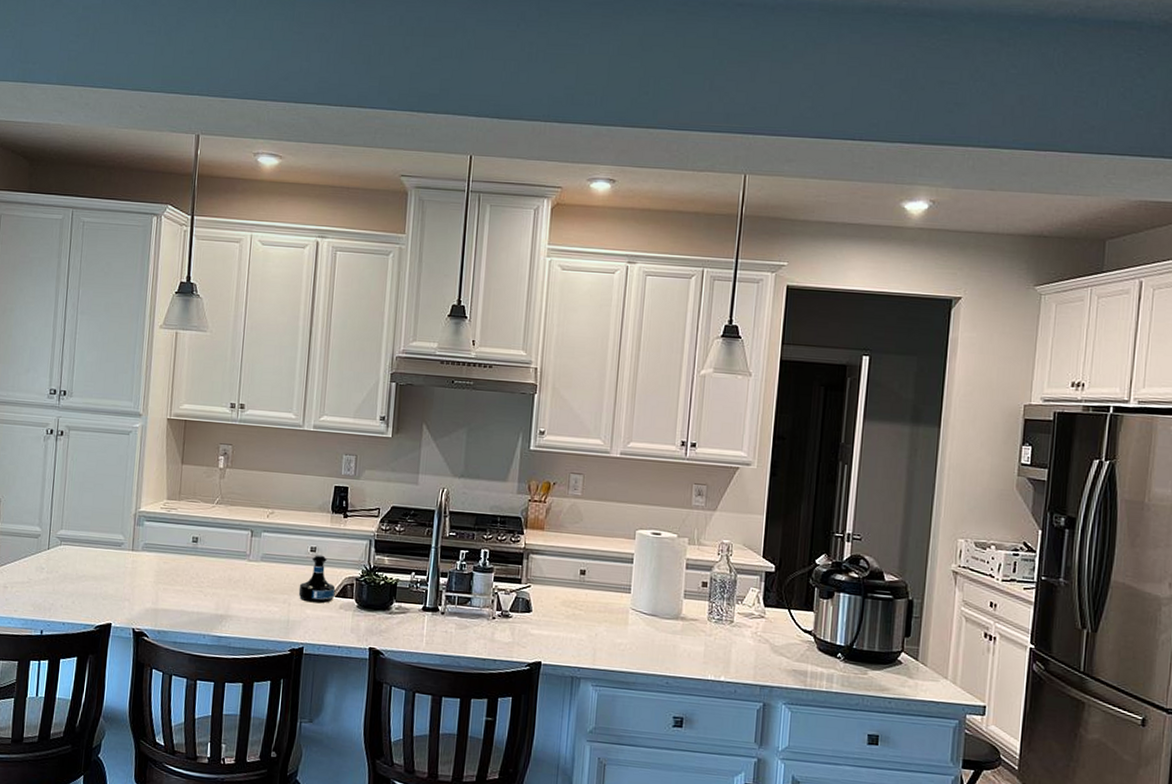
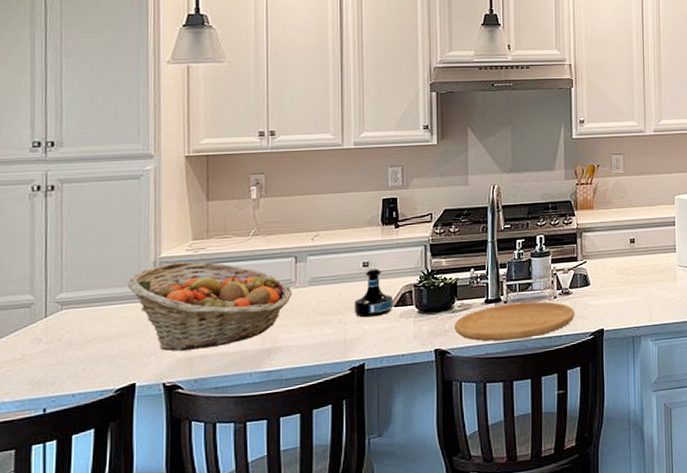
fruit basket: none [111,517,246,604] -> present [127,261,293,351]
cutting board: none [389,614,513,655] -> present [454,301,575,341]

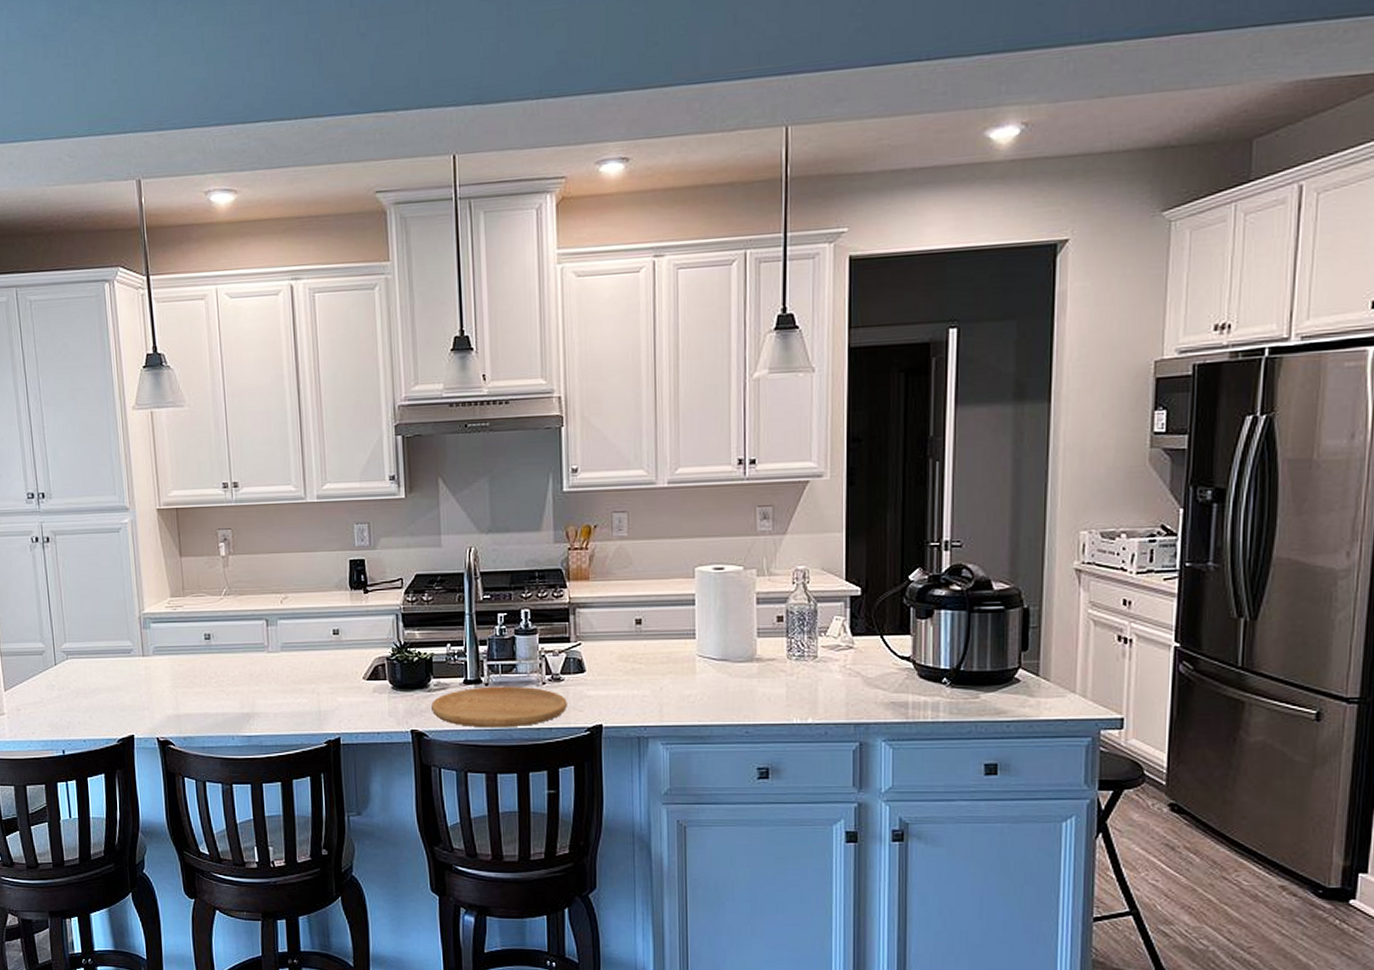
fruit basket: present [127,261,293,351] -> none [118,618,266,708]
tequila bottle: present [354,268,394,318] -> none [326,637,367,689]

